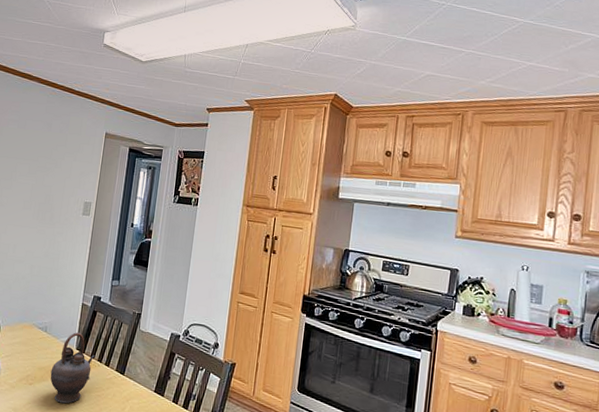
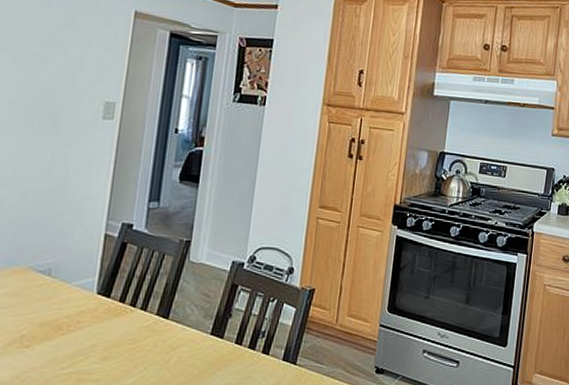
teapot: present [50,332,96,404] -> none [57,272,127,366]

